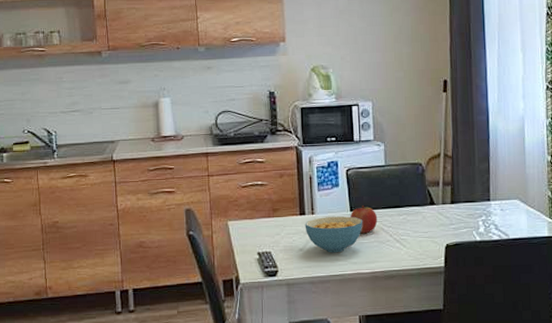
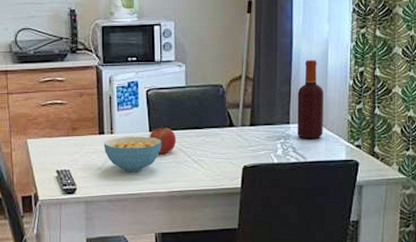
bottle: none [496,137,524,216] -> present [297,60,323,139]

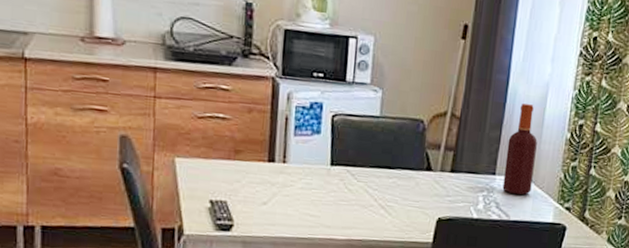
cereal bowl: present [103,136,162,172] -> none [272,168,345,213]
fruit: present [149,126,176,154] -> none [330,161,363,194]

